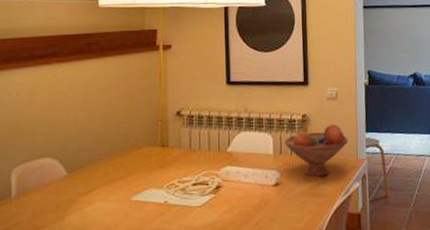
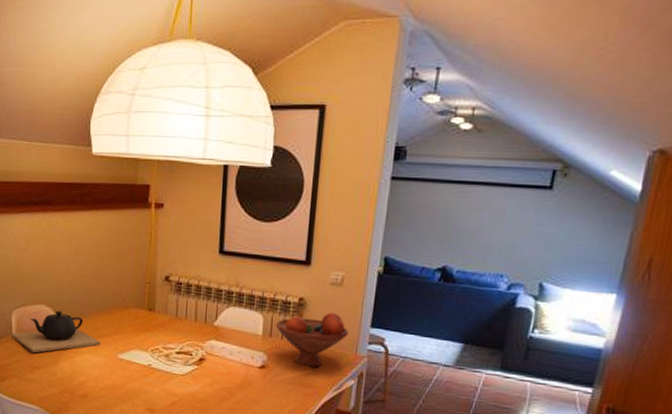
teapot: none [10,161,112,212] -> present [11,311,100,353]

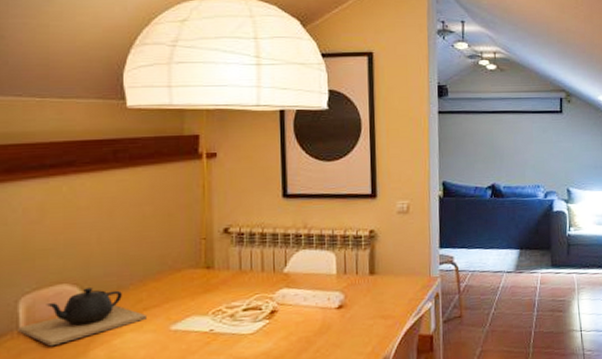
fruit bowl: present [275,312,349,367] -> none [349,239,421,298]

